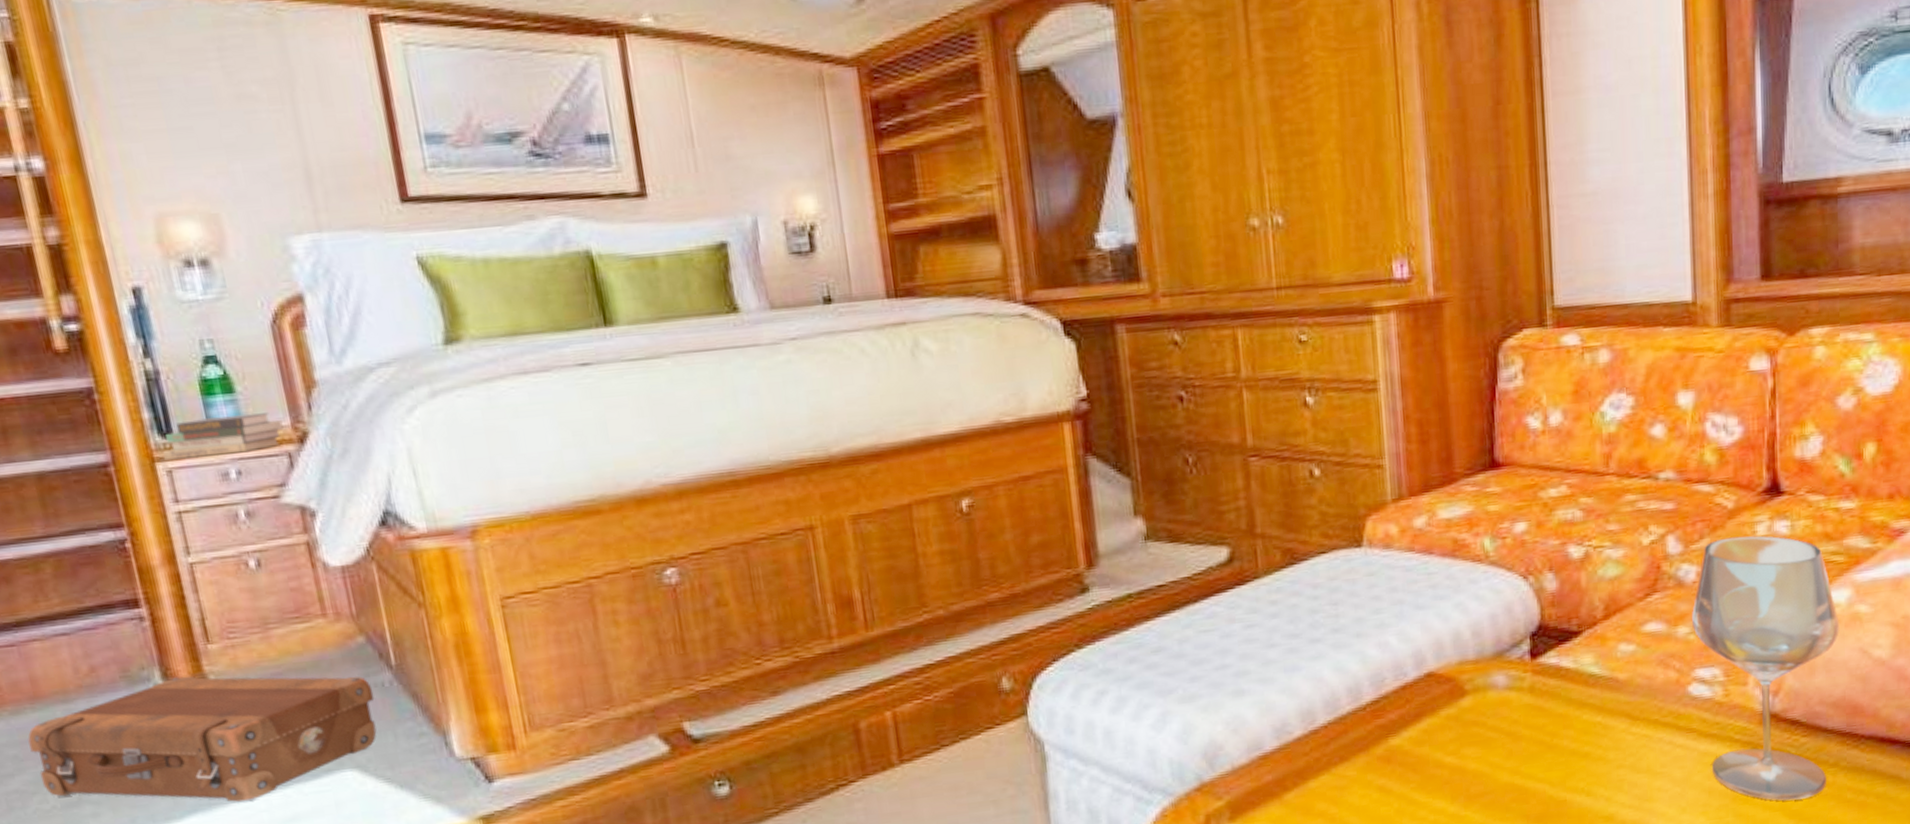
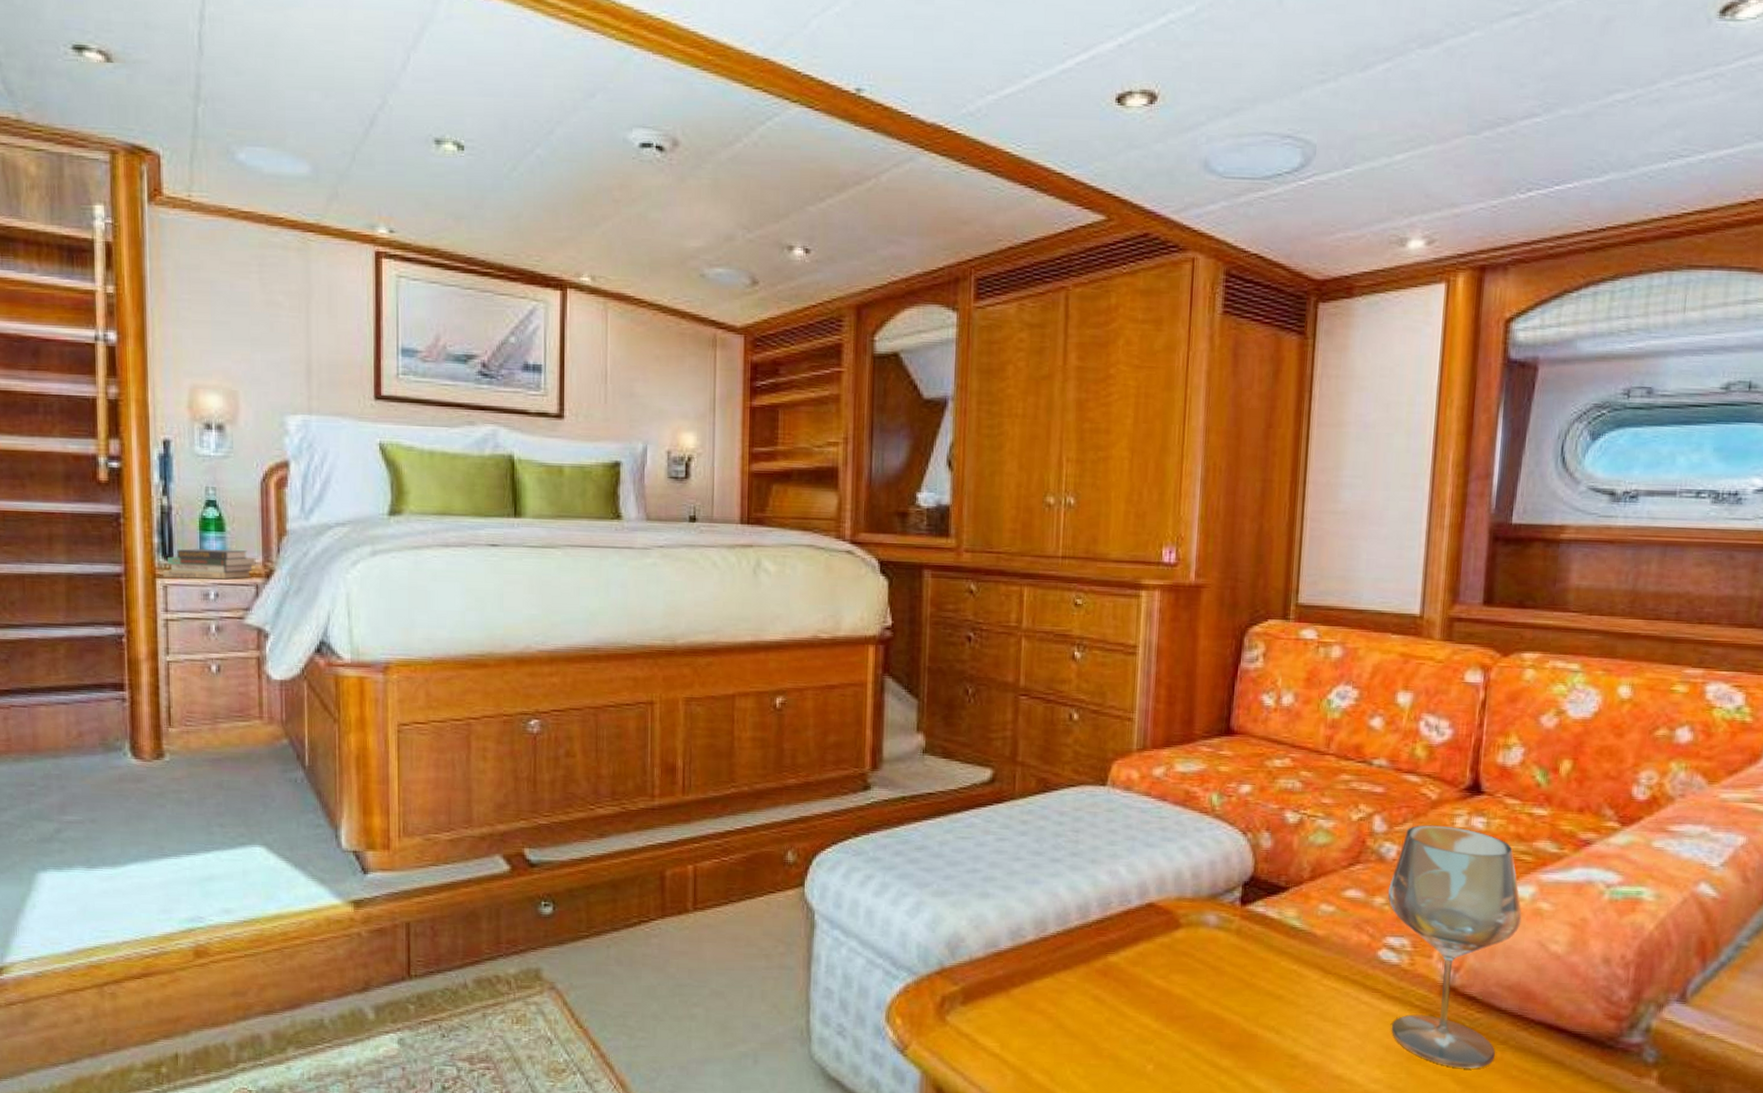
suitcase: present [28,676,377,802] -> none [23,750,288,859]

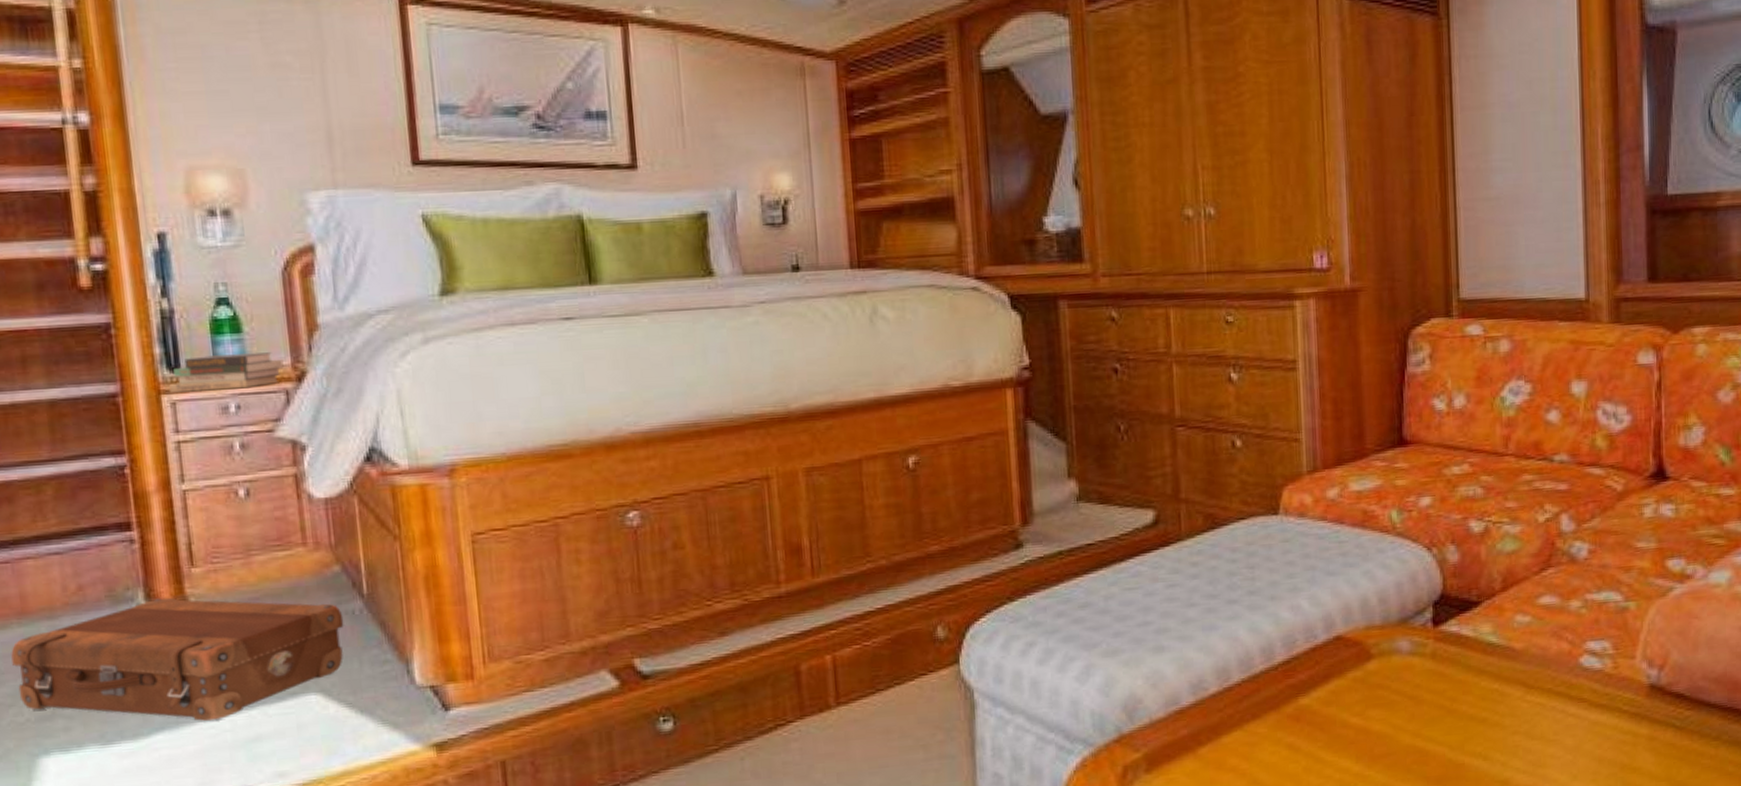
suitcase: none [23,750,288,859] -> present [11,597,344,722]
wine glass: present [1387,825,1522,1069] -> none [1583,517,1721,772]

